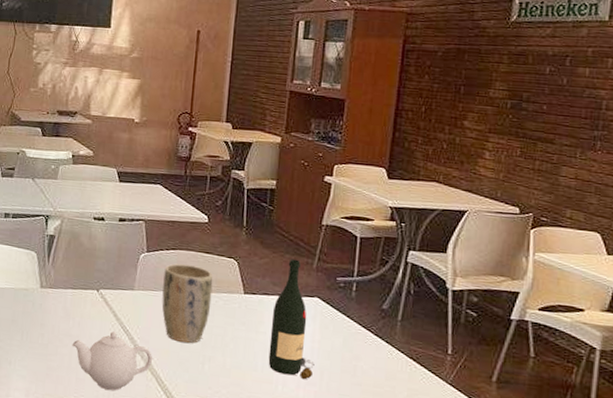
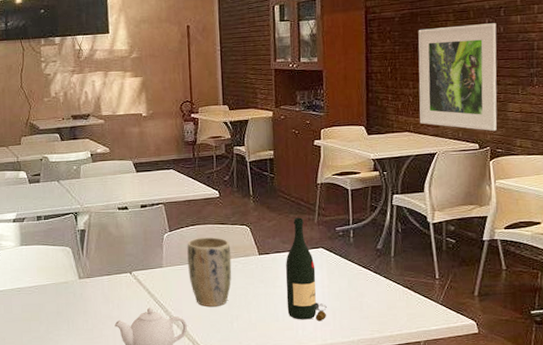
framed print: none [451,68,559,196] -> present [418,23,497,131]

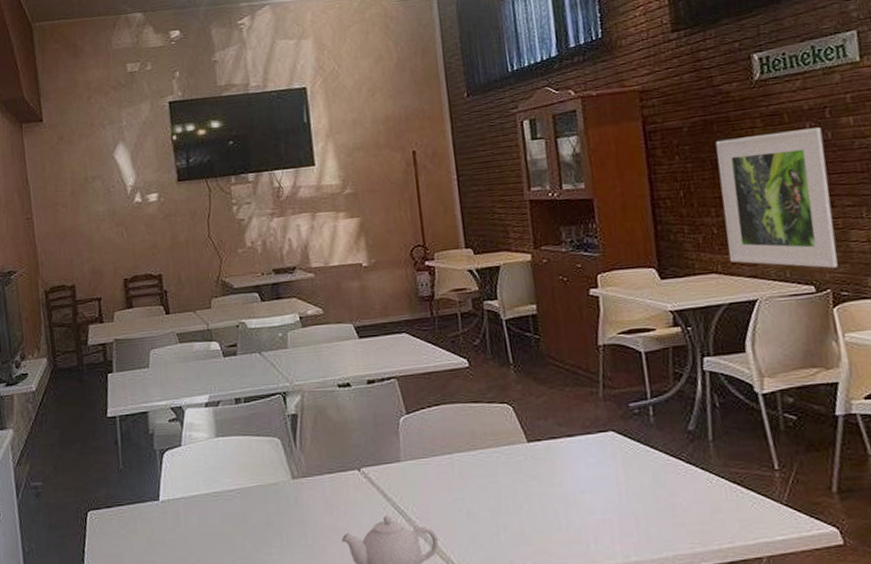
plant pot: present [187,237,232,306] -> none [430,420,493,513]
wine bottle: present [285,217,327,322] -> none [564,391,626,532]

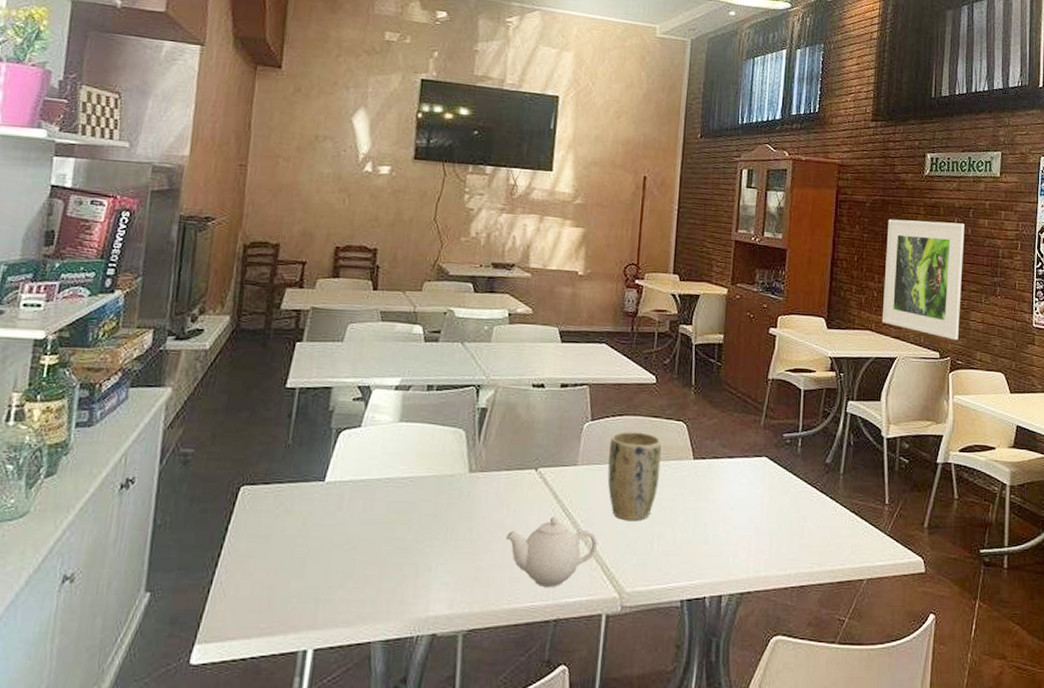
plant pot: none [430,420,493,513] -> present [607,431,662,520]

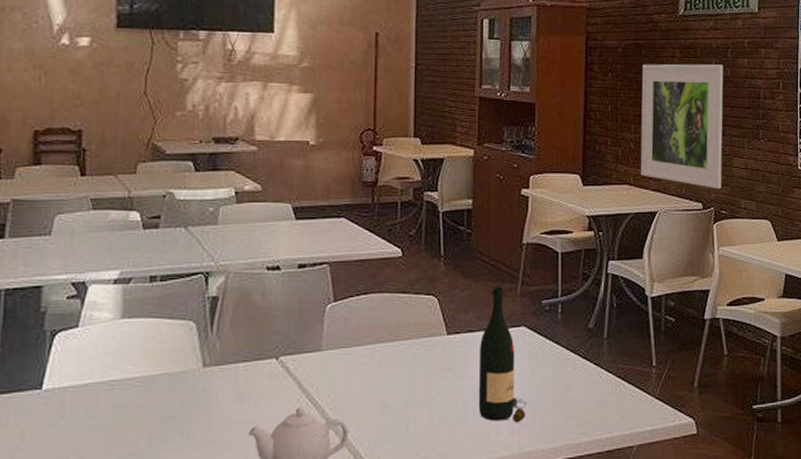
plant pot: present [607,431,662,520] -> none [355,310,412,405]
wine bottle: none [719,417,764,548] -> present [478,286,527,423]

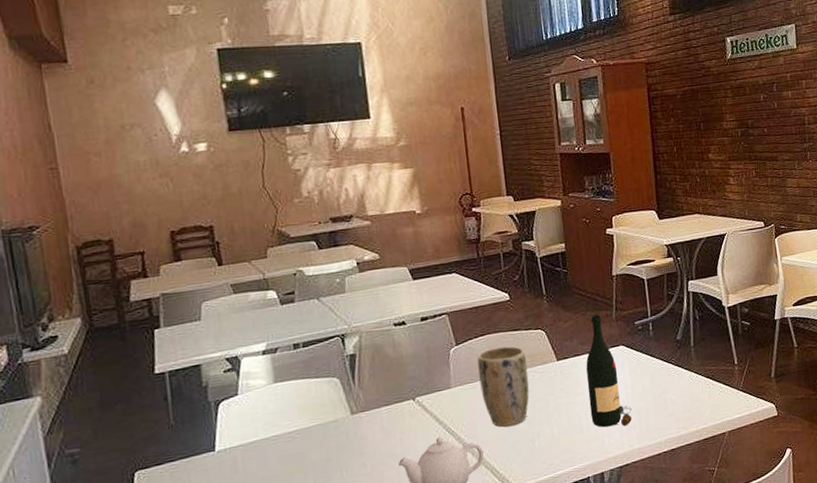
plant pot: none [355,310,412,405] -> present [477,346,530,427]
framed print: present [640,64,724,188] -> none [699,99,779,208]

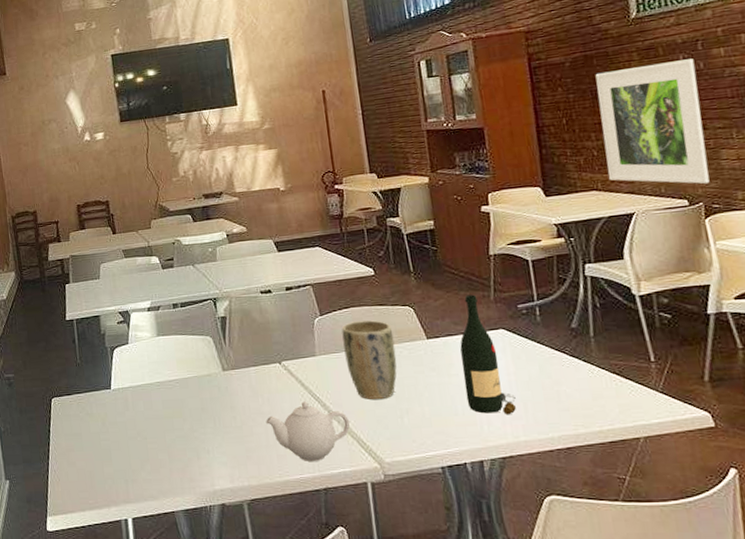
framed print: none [699,99,779,208] -> present [595,58,710,184]

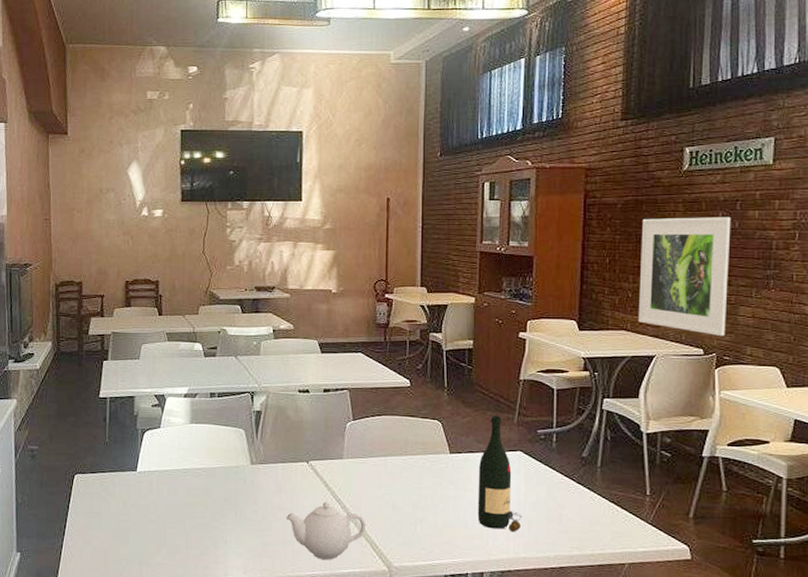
plant pot: present [341,320,397,399] -> none [371,429,419,506]

